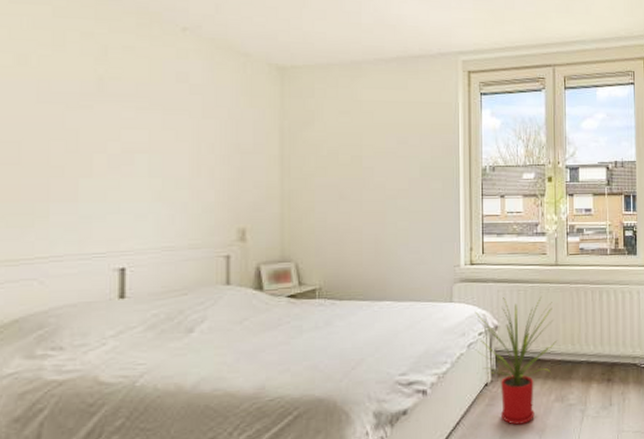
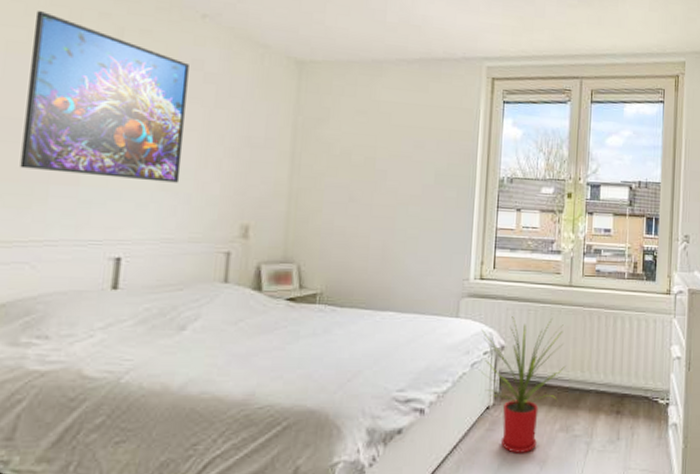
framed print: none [19,35,175,193] -> present [20,11,189,183]

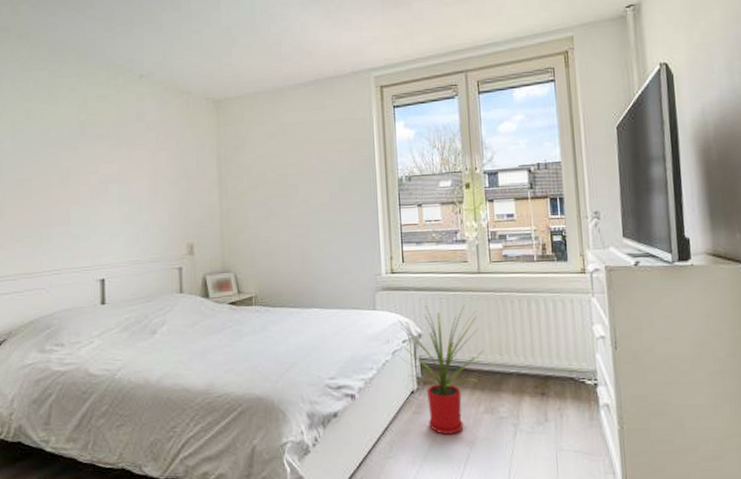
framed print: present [20,11,189,183] -> none [29,95,138,217]

